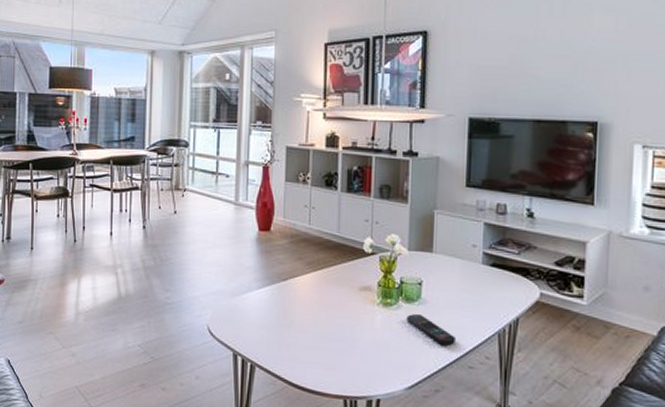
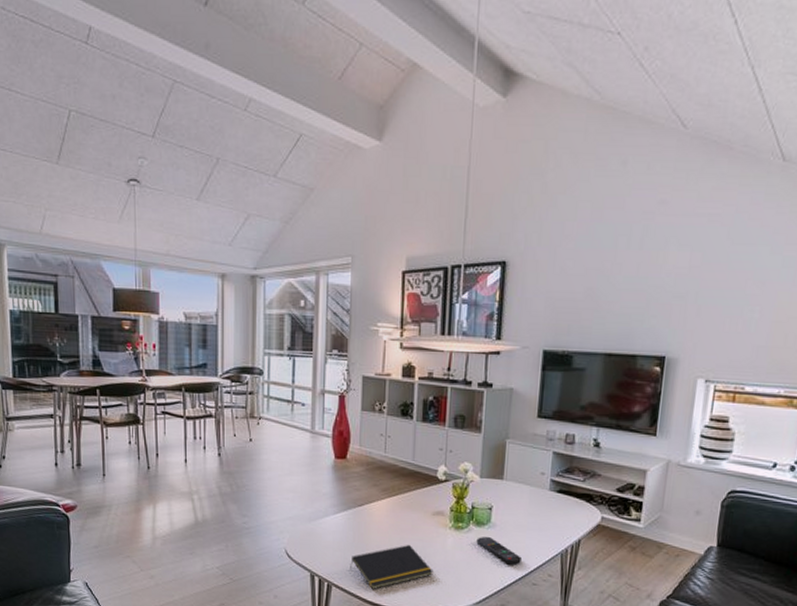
notepad: none [274,322,362,372] -> present [350,545,433,590]

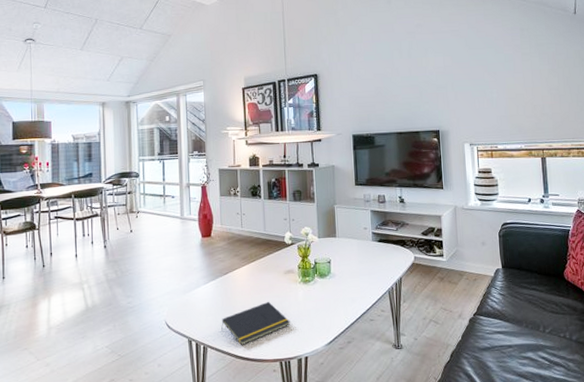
remote control: present [476,536,522,565] -> none [321,285,359,307]

